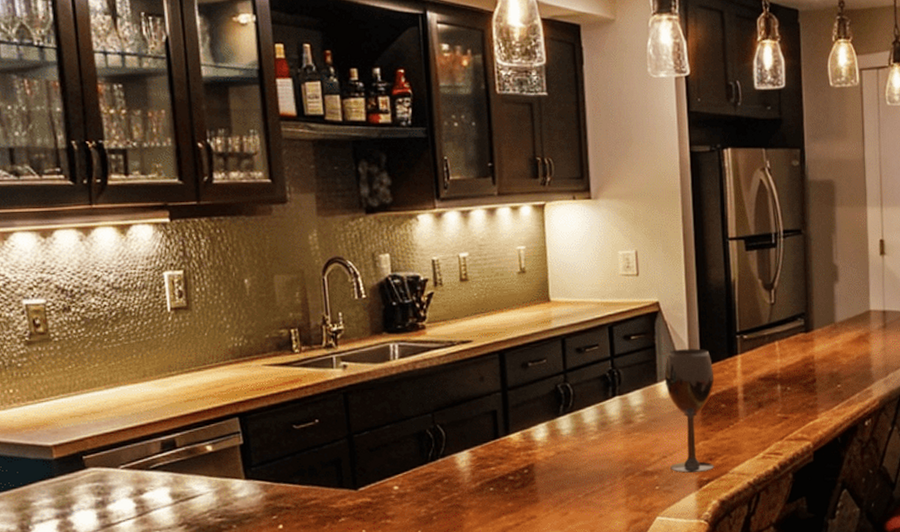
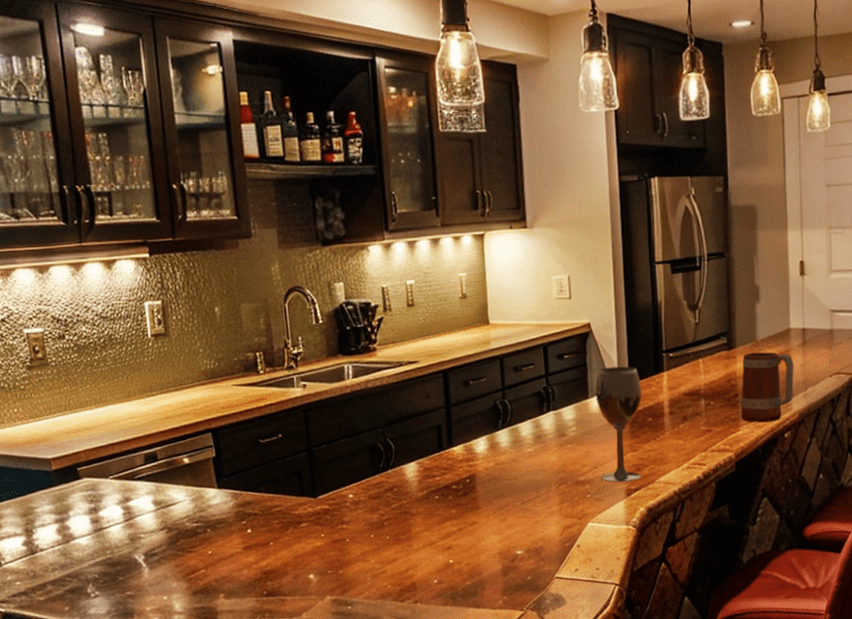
beer mug: none [818,335,874,410] -> present [740,352,794,423]

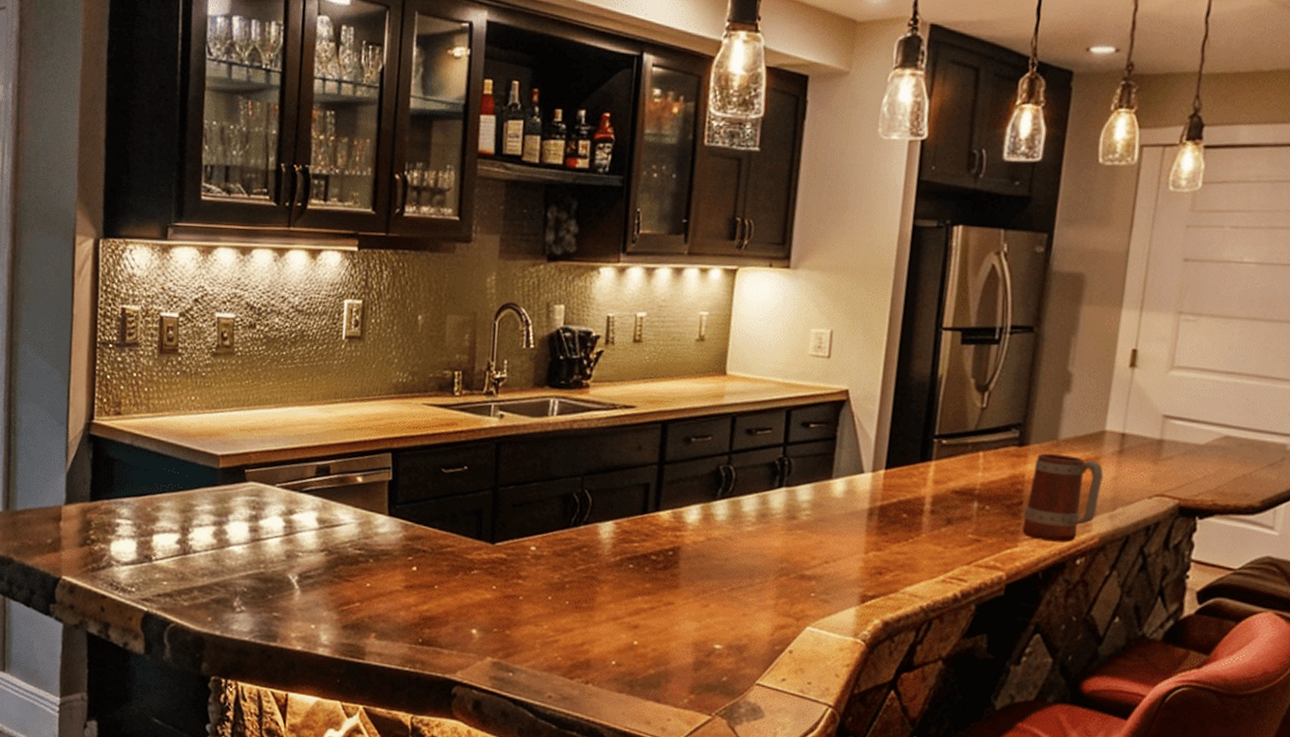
wine glass: present [595,366,642,483] -> none [830,445,901,587]

